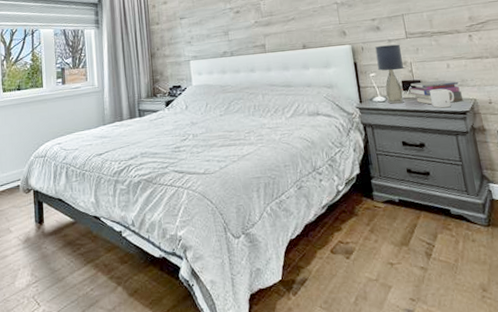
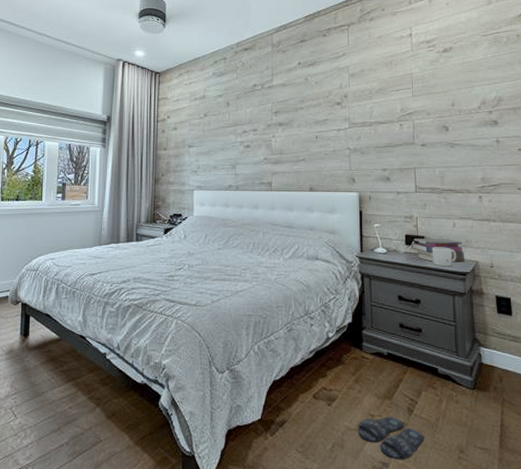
table lamp: present [375,44,404,105] -> none [382,197,410,258]
slippers: none [379,262,446,305] -> present [358,416,424,459]

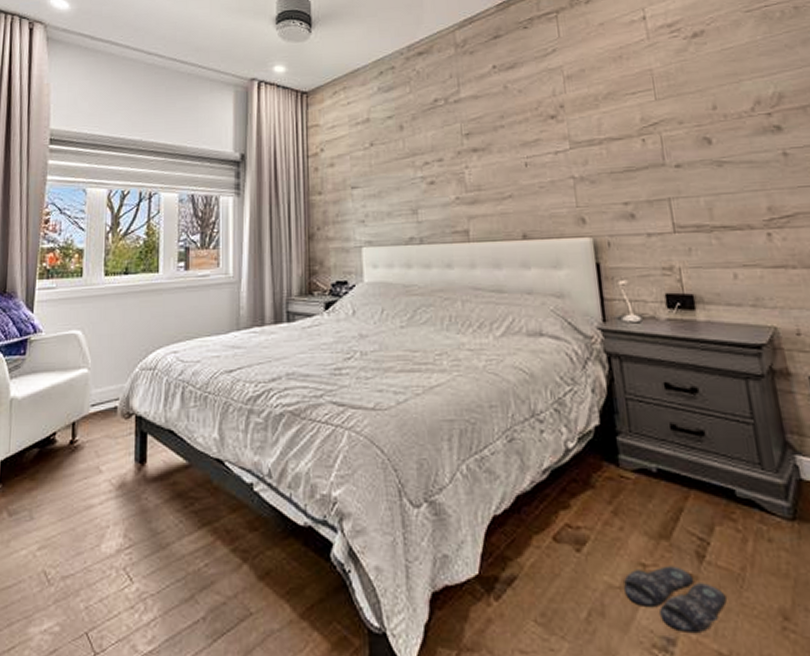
books: present [412,239,464,262] -> none [676,297,757,331]
mug: present [431,247,456,267] -> none [705,309,744,338]

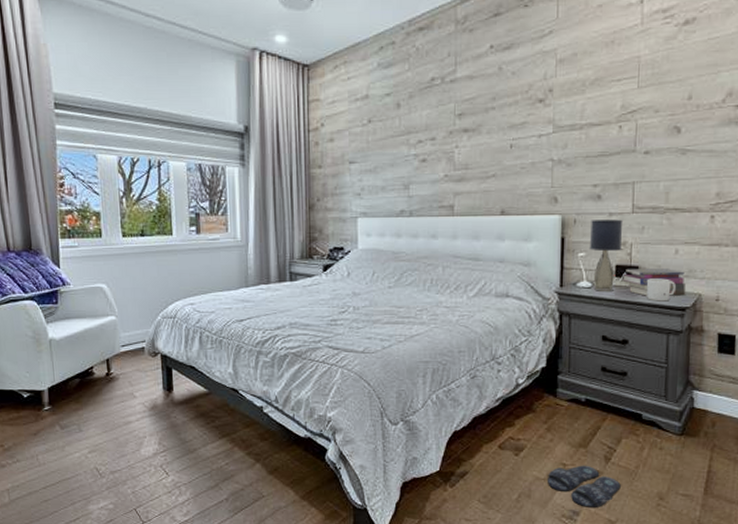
table lamp: none [627,240,670,328] -> present [589,219,623,293]
books: none [676,297,757,331] -> present [622,269,685,296]
mug: none [705,309,744,338] -> present [646,278,675,302]

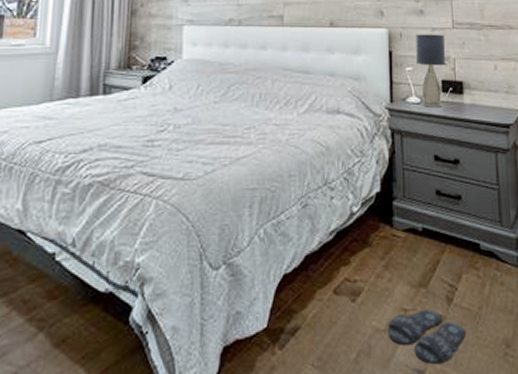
books: present [622,269,685,296] -> none [449,84,507,113]
mug: present [646,278,675,302] -> none [471,94,498,118]

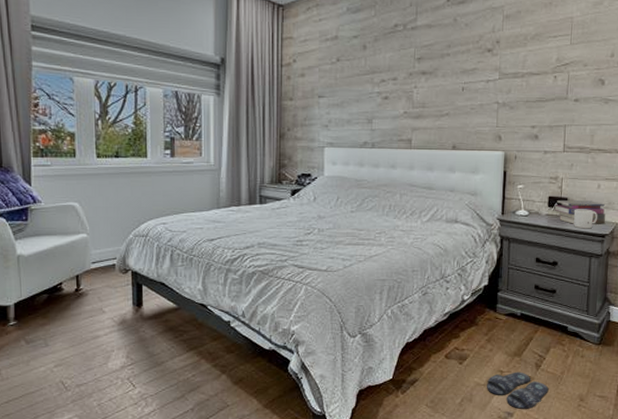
table lamp: present [415,34,446,109] -> none [527,157,556,220]
books: none [449,84,507,113] -> present [554,200,605,224]
mug: none [471,94,498,118] -> present [573,209,597,229]

